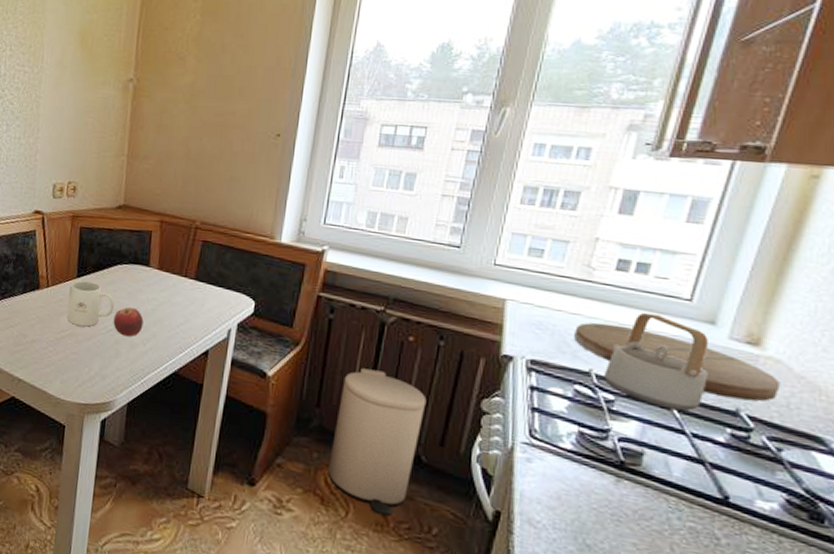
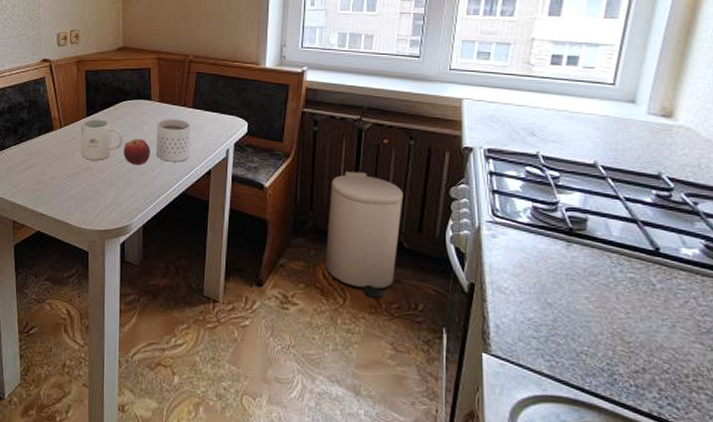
mug: none [149,288,191,338] -> present [155,119,191,162]
cutting board: present [574,322,781,401] -> none [522,111,692,165]
teapot: present [604,313,708,411] -> none [549,99,634,180]

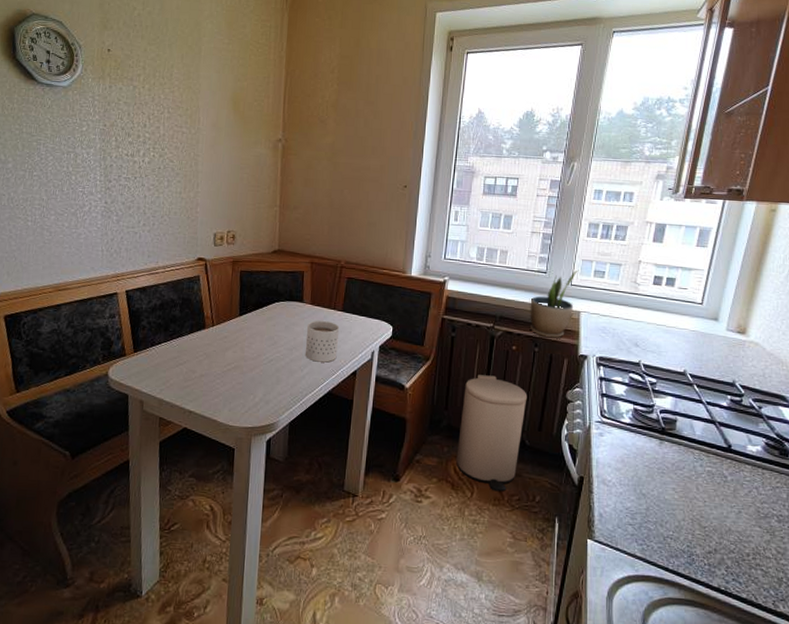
mug: present [80,118,123,160] -> none [231,317,274,359]
fruit: present [123,138,150,166] -> none [273,338,300,365]
potted plant: none [402,52,458,130] -> present [530,270,578,338]

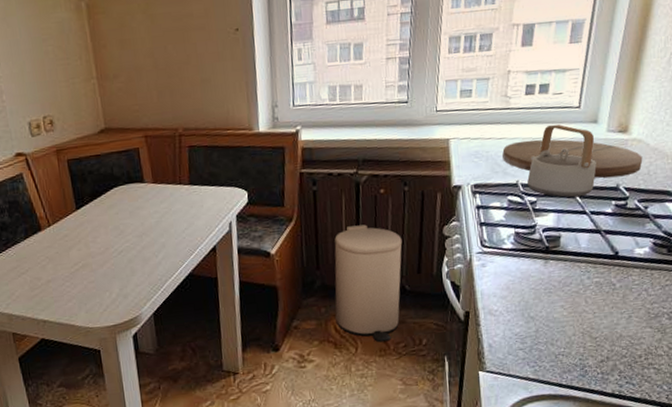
mug: present [305,320,340,363] -> none [153,198,192,245]
potted plant: present [530,270,578,338] -> none [394,92,442,174]
cutting board: none [628,325,759,374] -> present [502,139,643,178]
teapot: none [649,316,715,386] -> present [527,124,597,198]

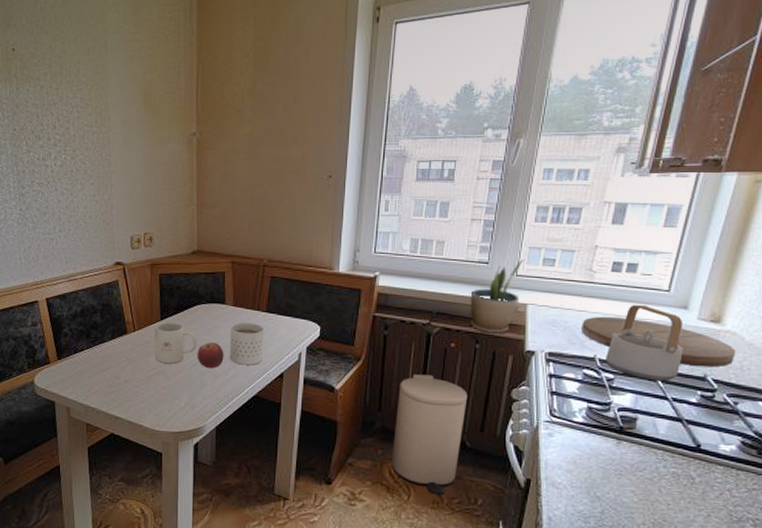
mug: none [71,210,120,256] -> present [153,321,197,364]
fruit: none [121,224,151,254] -> present [197,341,224,369]
mug: none [153,198,192,245] -> present [229,322,265,365]
potted plant: none [394,92,442,174] -> present [470,258,525,334]

